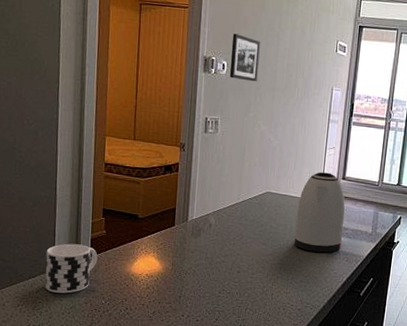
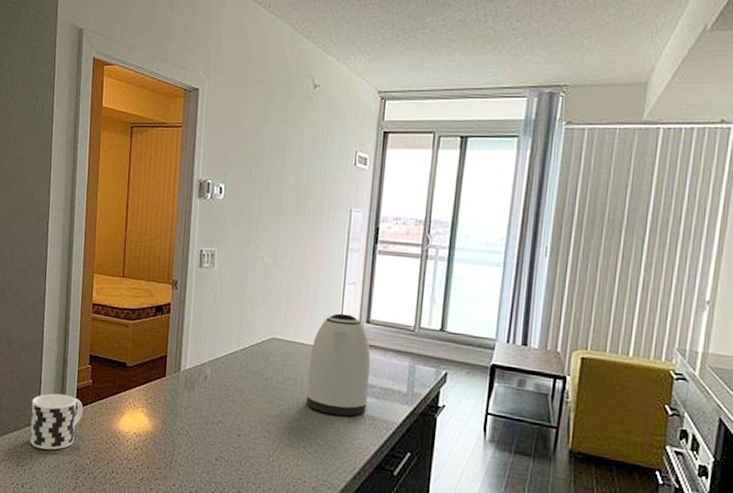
picture frame: present [229,33,260,82] -> none [227,151,263,206]

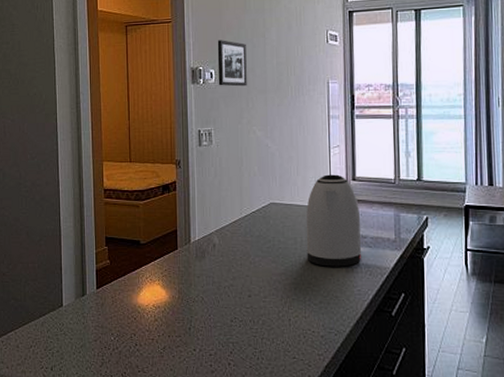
cup: present [30,393,84,450] -> none [54,277,104,331]
picture frame: none [227,151,263,206] -> present [217,40,247,87]

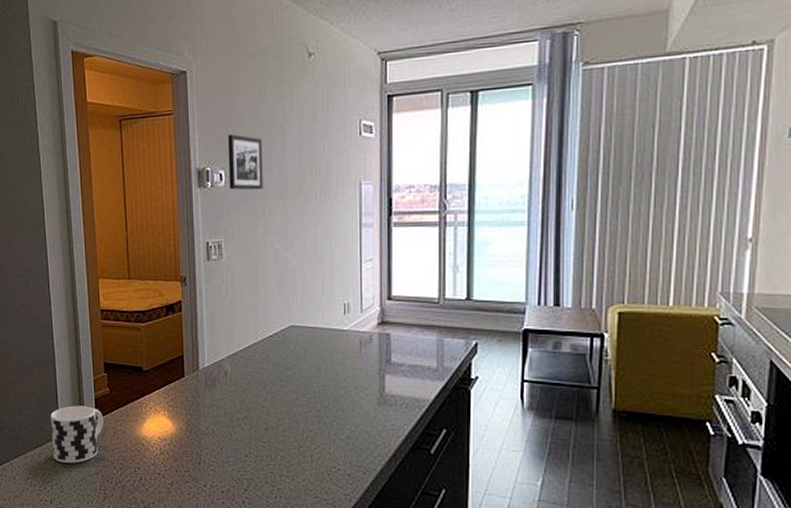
cup: none [54,277,104,331] -> present [50,405,104,463]
kettle: present [306,174,362,267] -> none [331,293,397,399]

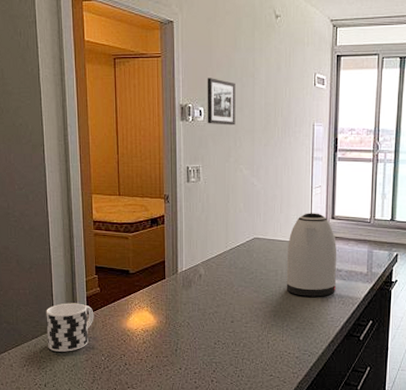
kettle: none [331,293,397,399] -> present [286,213,337,297]

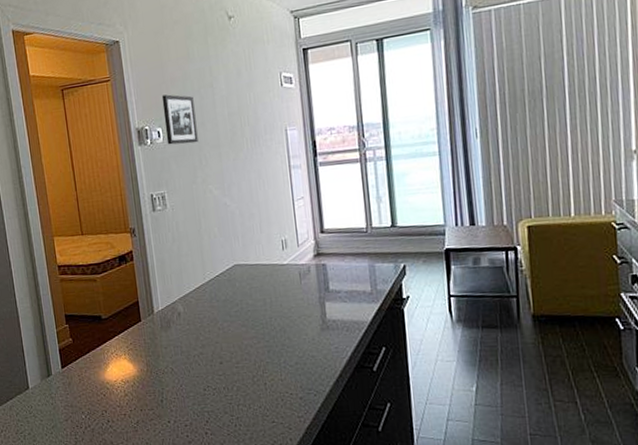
cup: present [46,303,94,352] -> none [18,357,70,413]
kettle: present [286,213,337,297] -> none [273,228,337,326]

